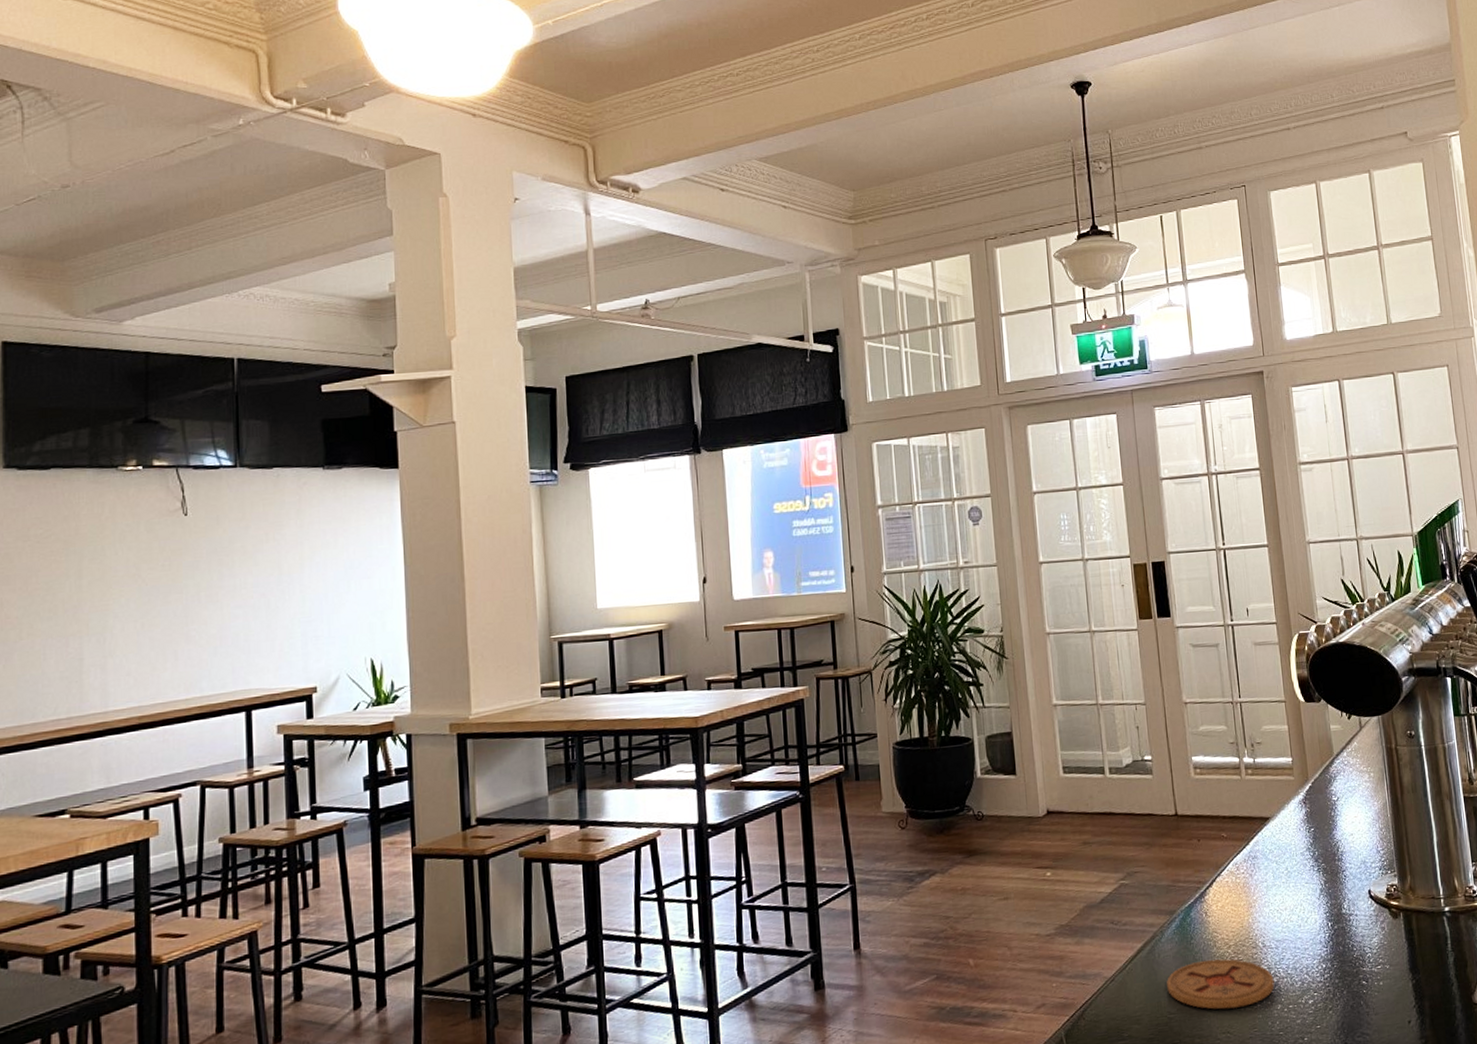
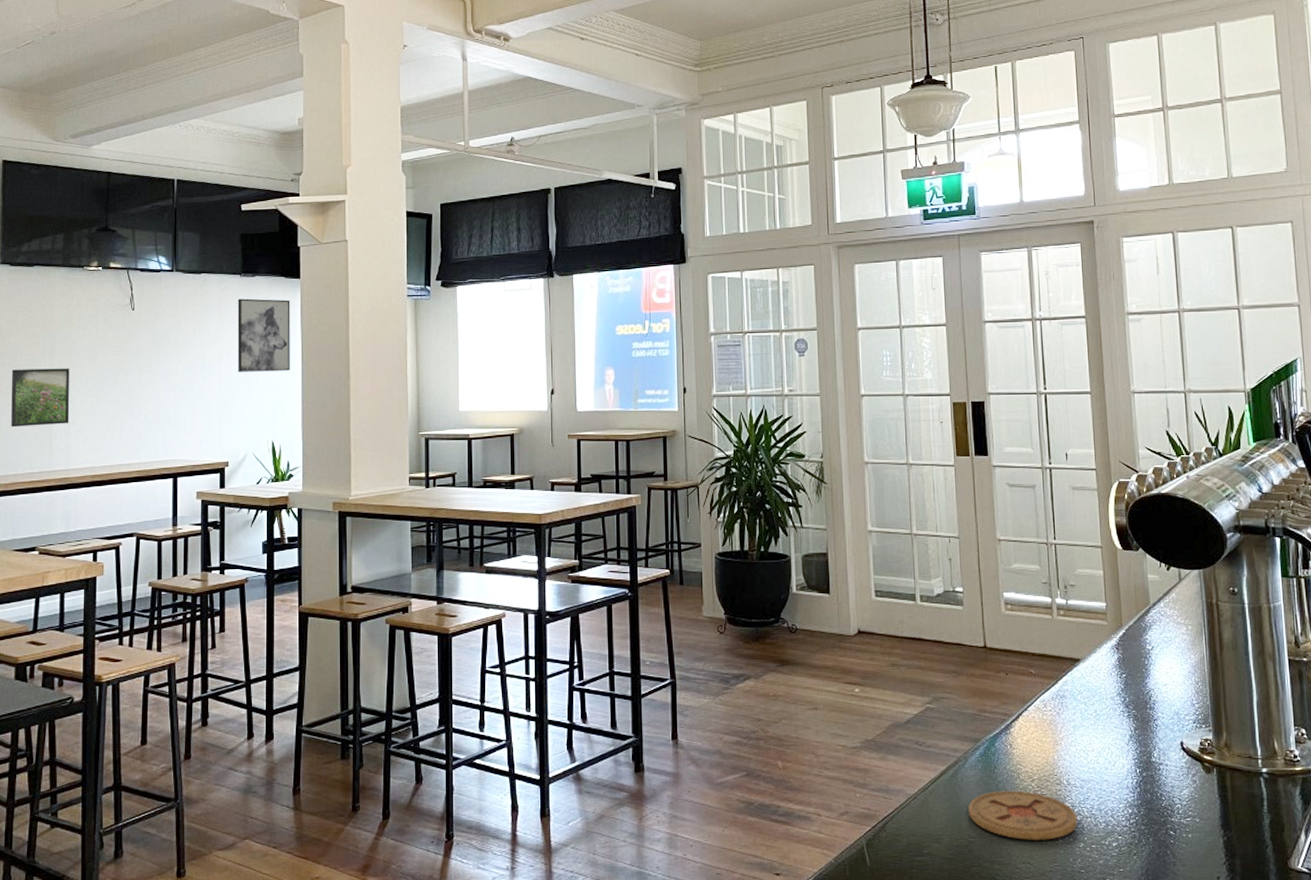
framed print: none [24,589,106,667] -> present [11,368,70,428]
wall art: none [321,493,390,581] -> present [237,298,290,372]

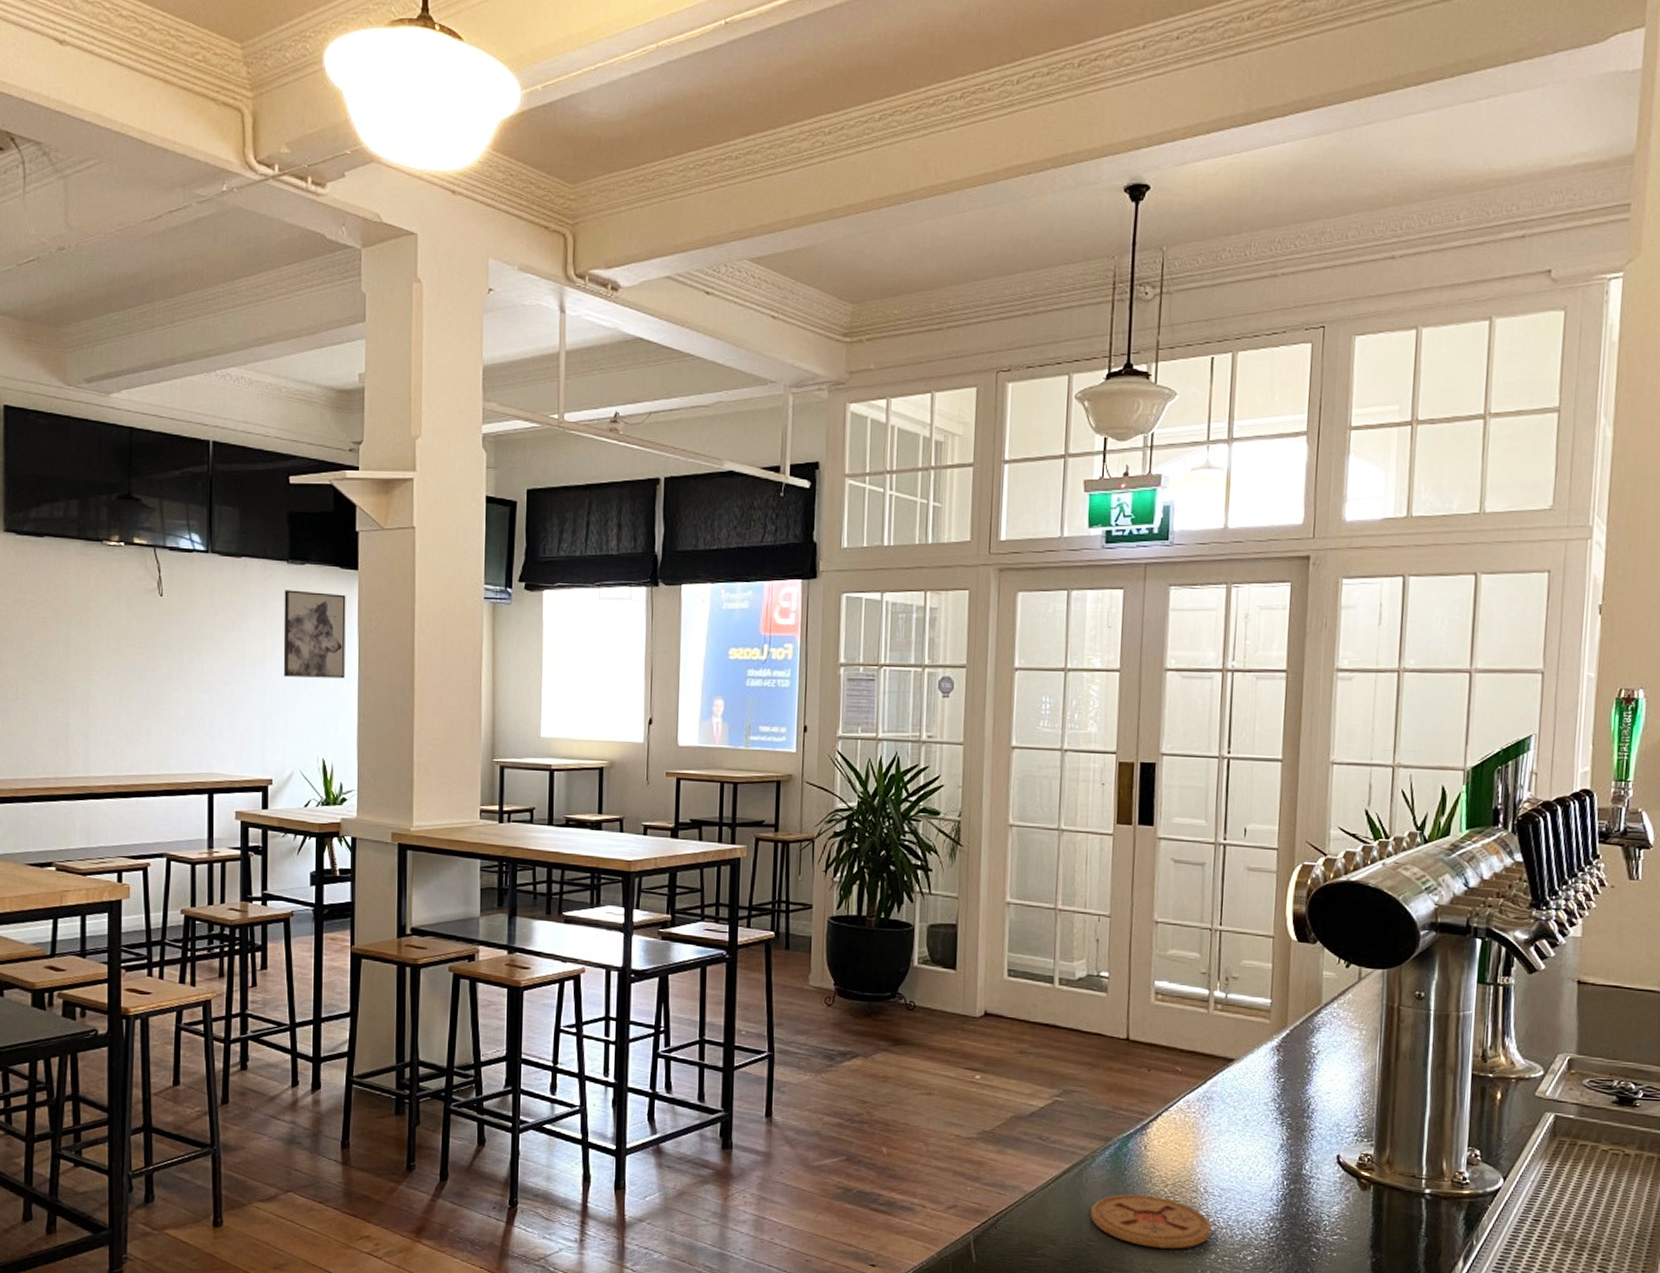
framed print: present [11,368,70,428] -> none [20,657,89,725]

